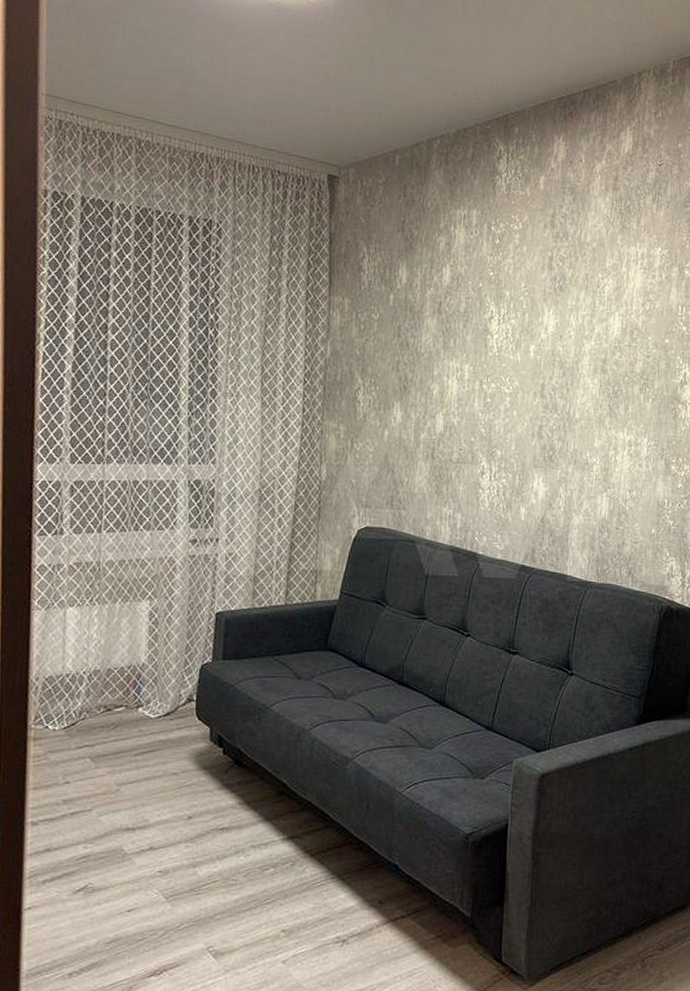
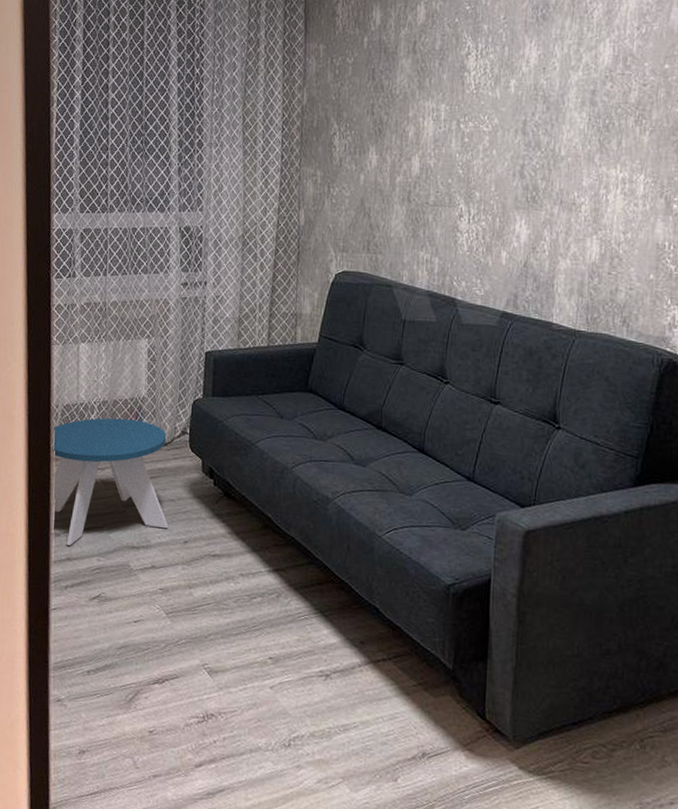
side table: none [30,688,170,834] -> present [52,418,169,545]

